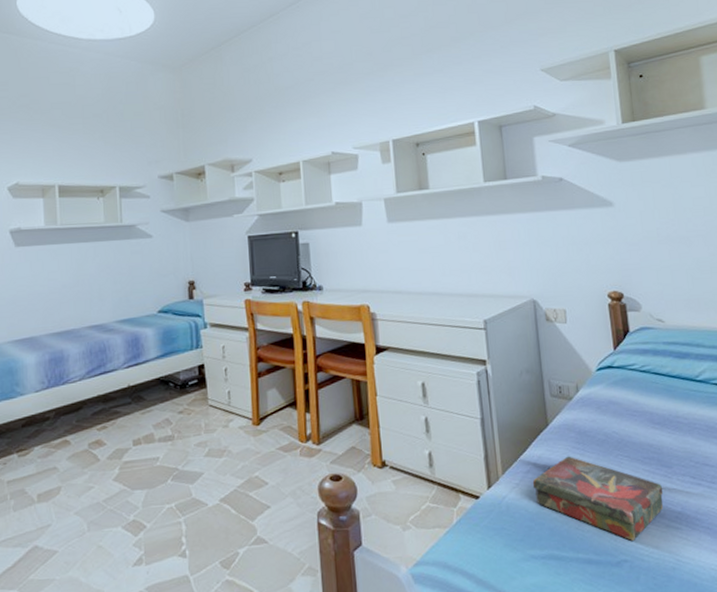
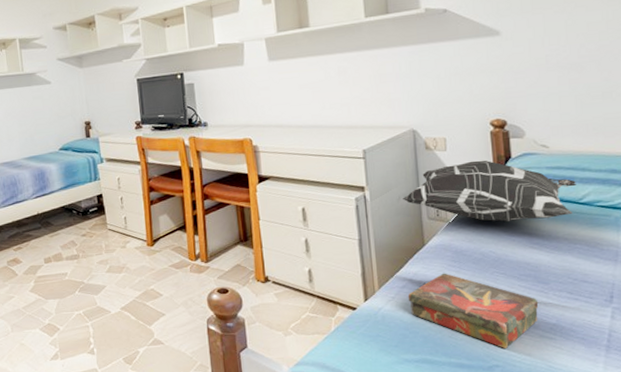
decorative pillow: none [524,333,693,400] -> present [402,160,577,222]

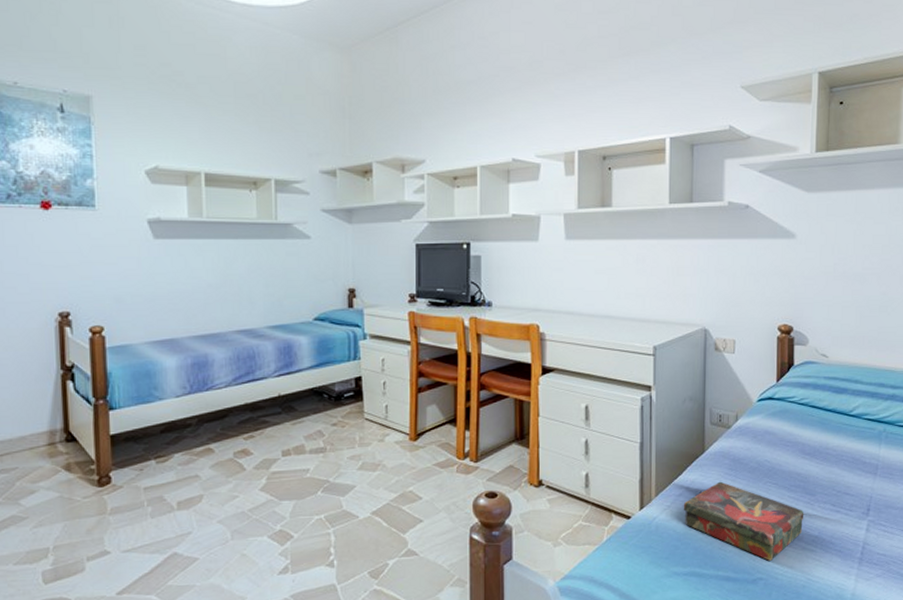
decorative pillow: present [402,160,577,222] -> none [688,365,850,430]

